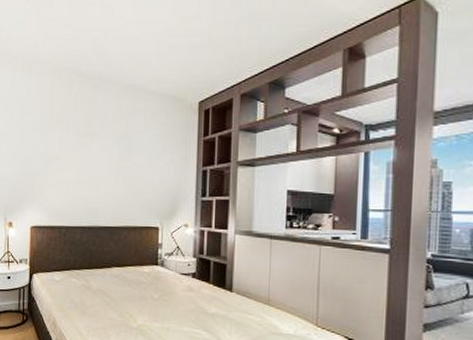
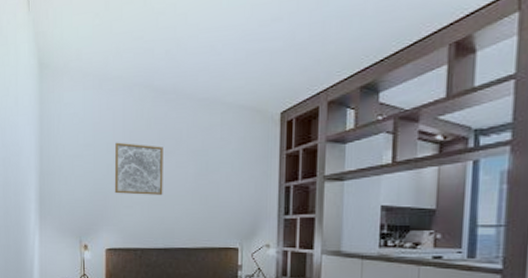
wall art: none [40,123,89,175] -> present [114,142,163,195]

